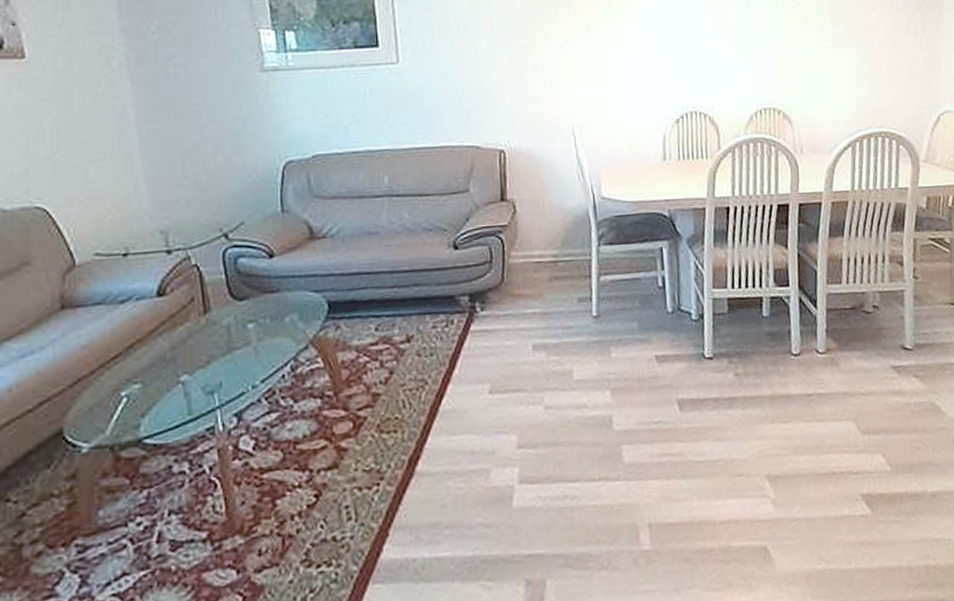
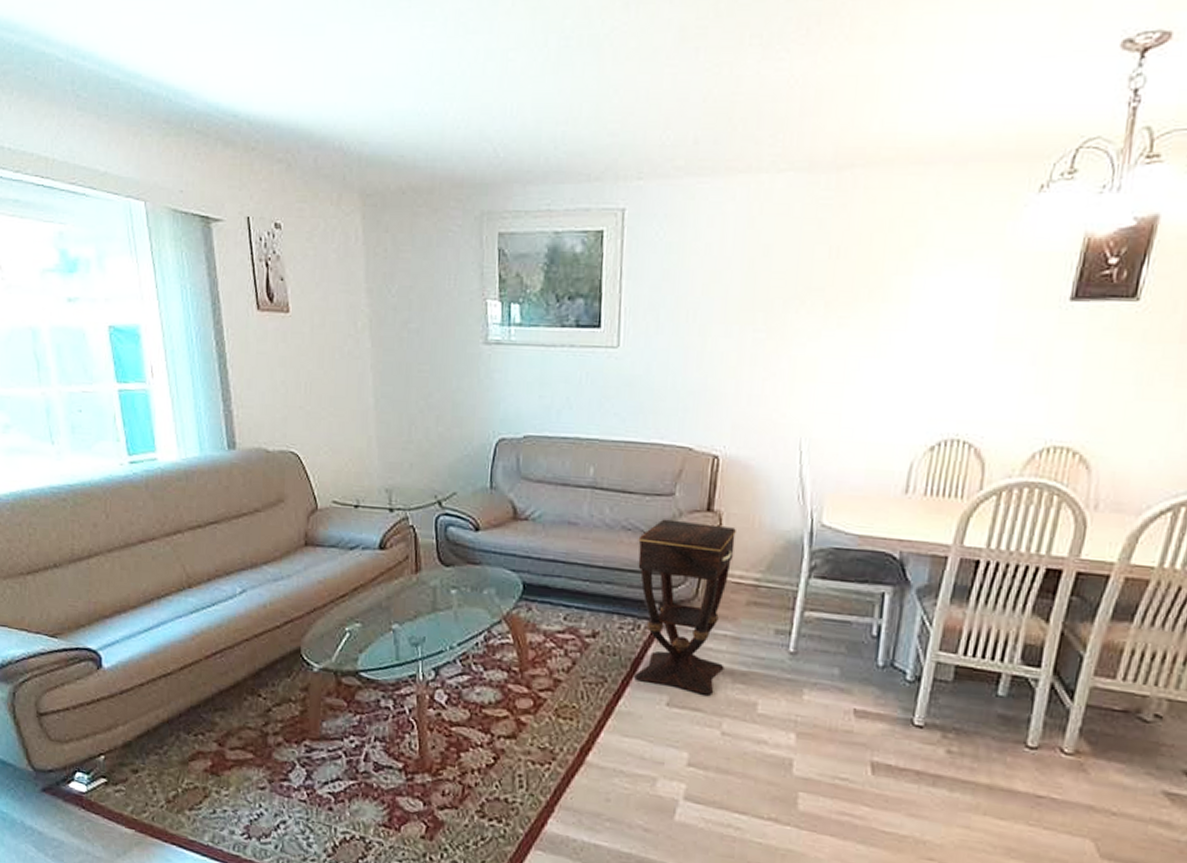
side table: none [440,212,538,376] -> present [634,519,736,695]

